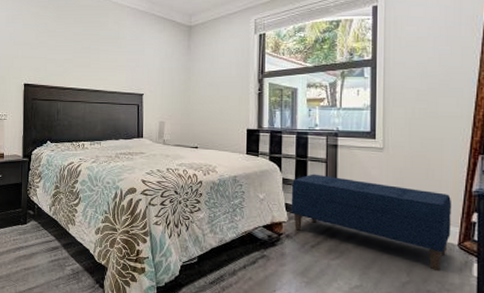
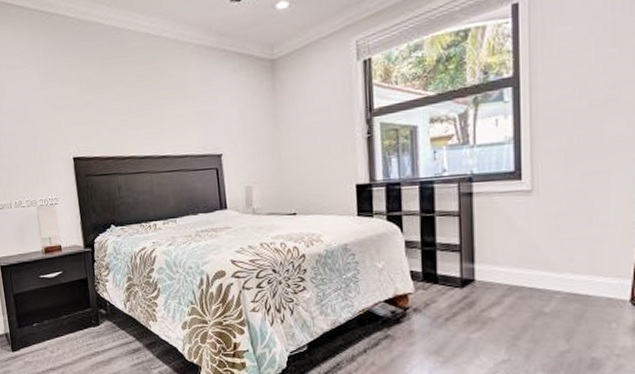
bench: present [291,174,452,272] -> none [416,231,623,335]

